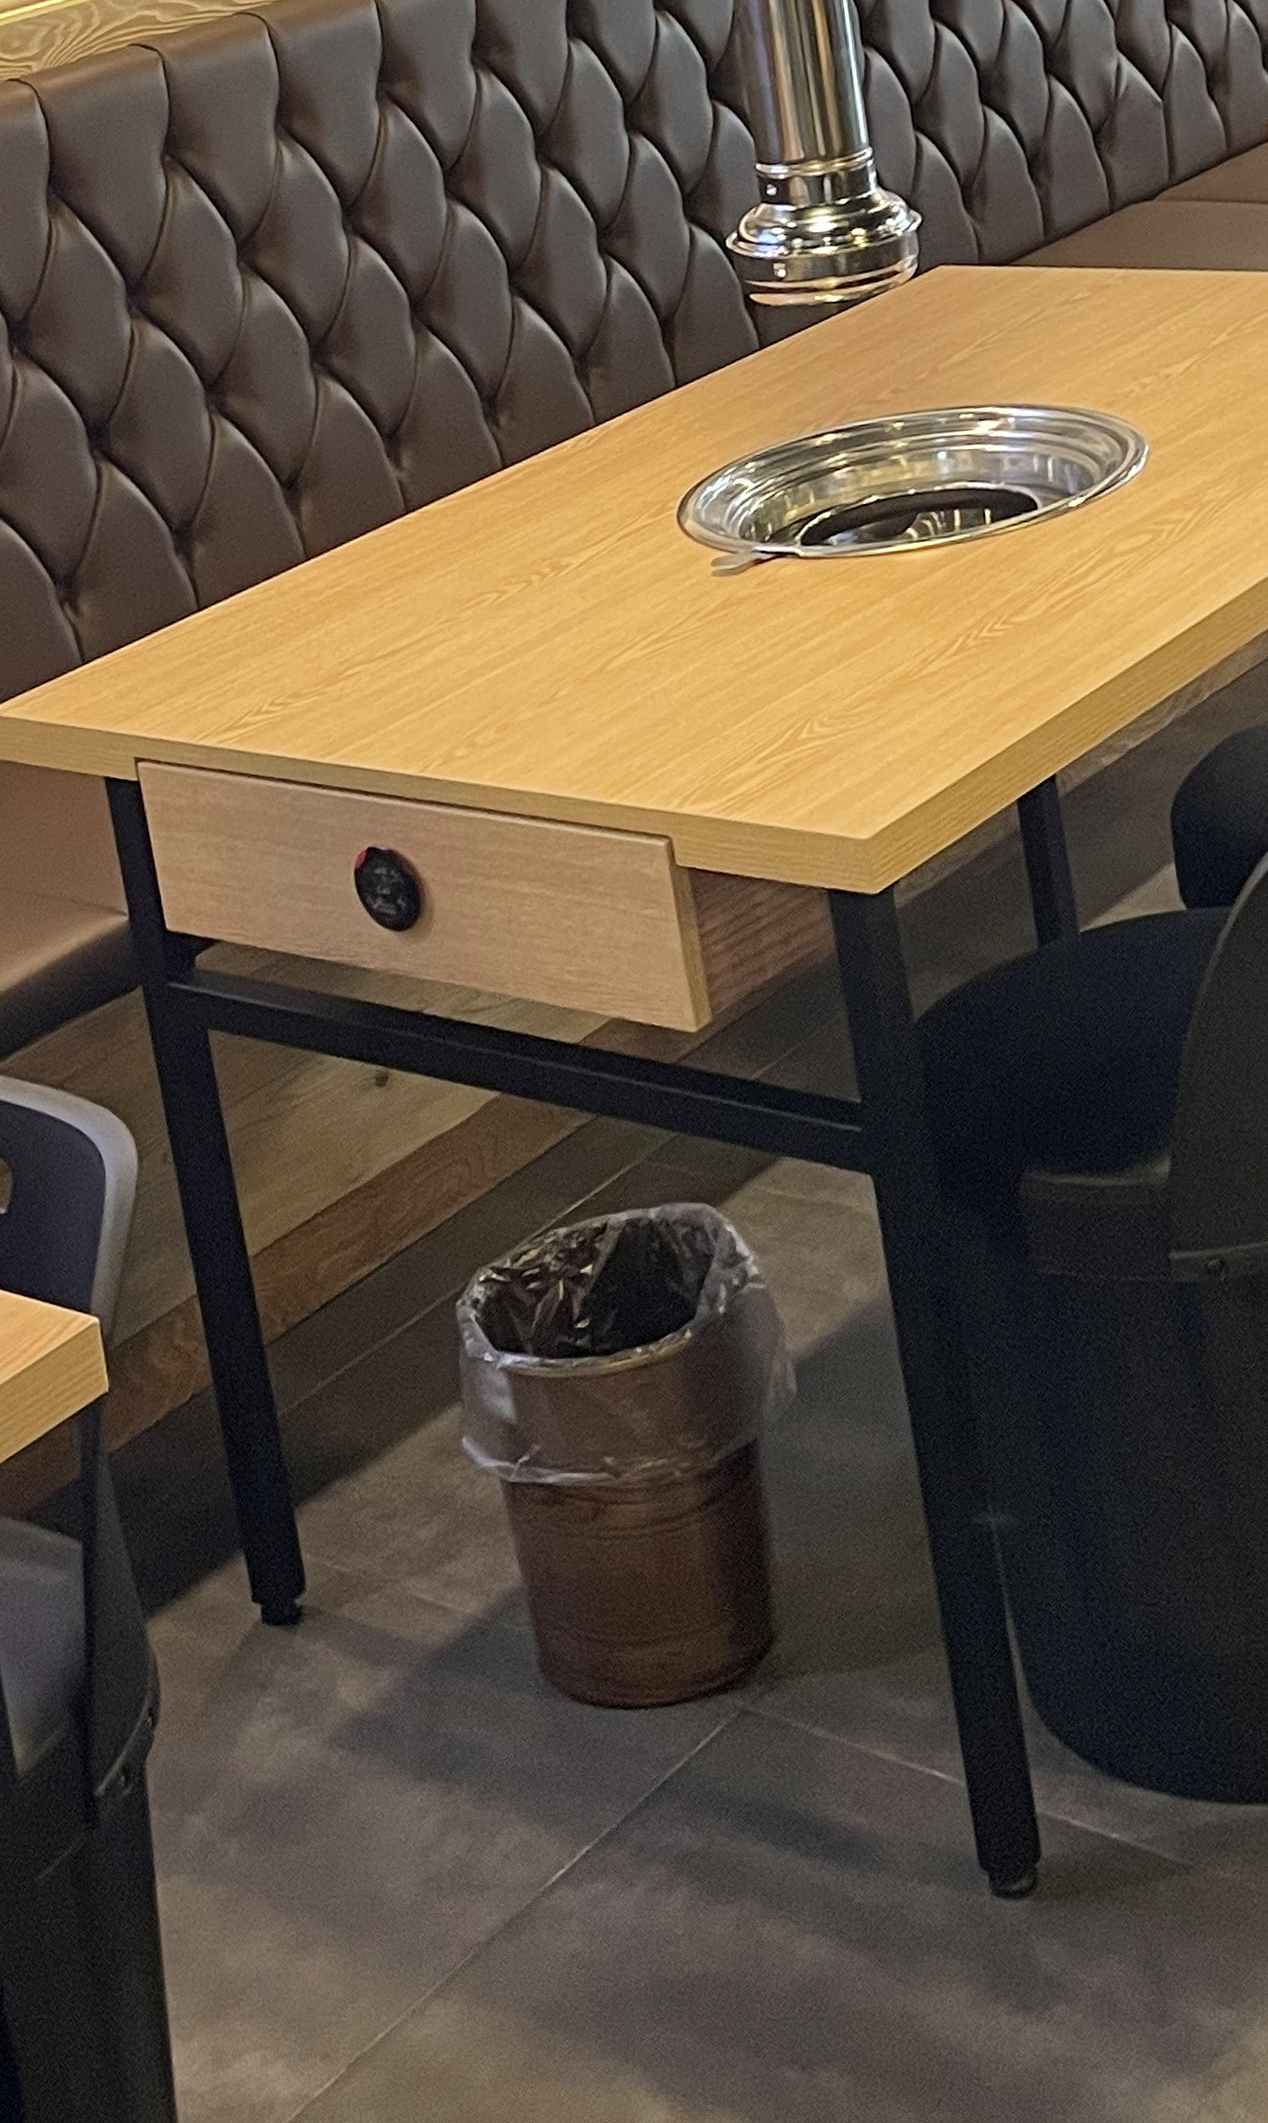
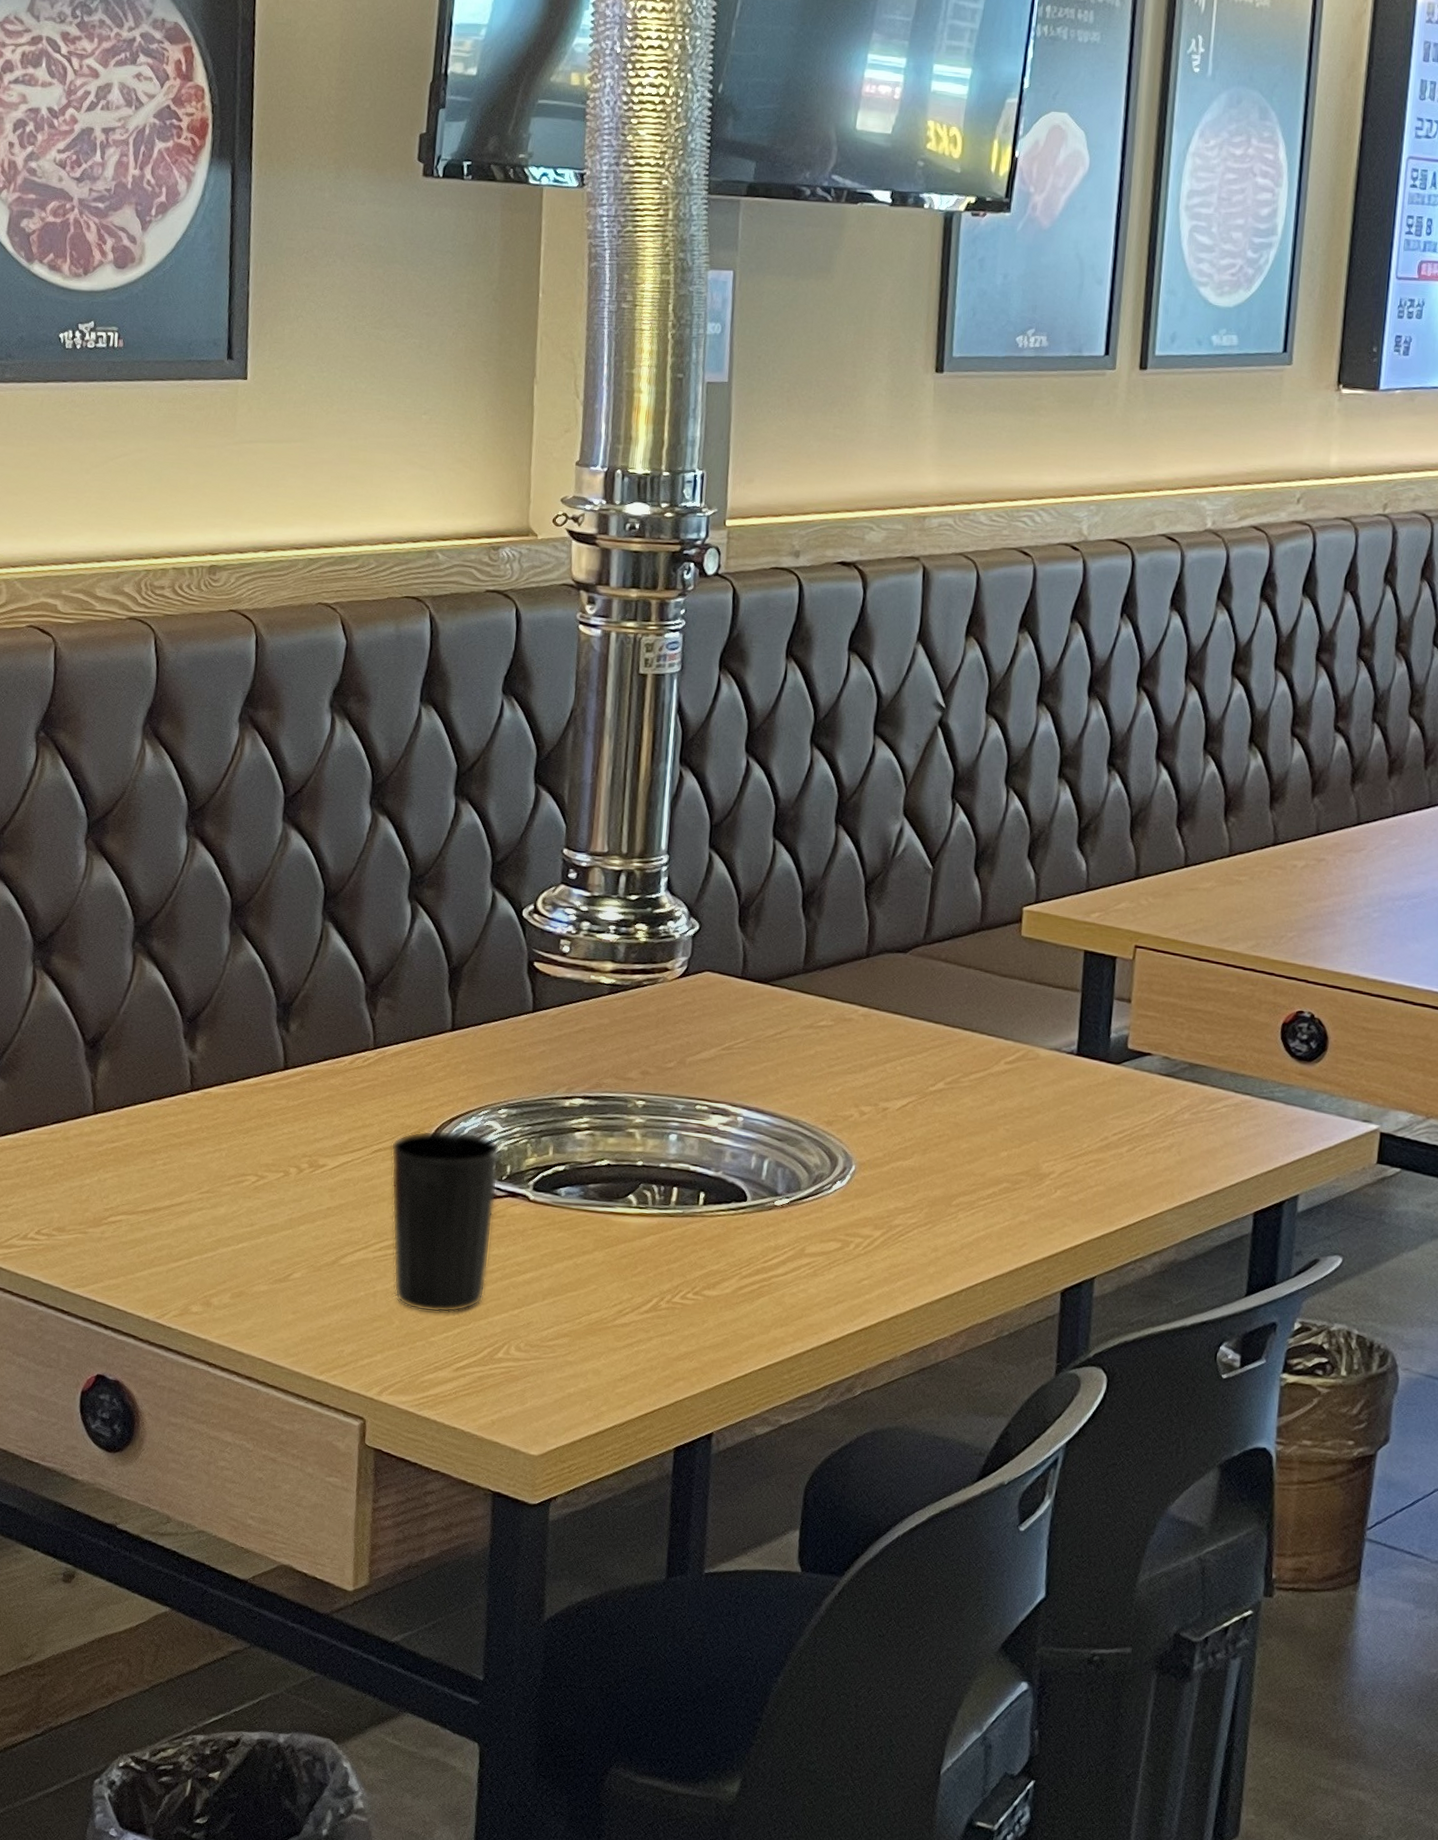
cup: none [636,496,773,705] -> present [391,1130,501,1313]

